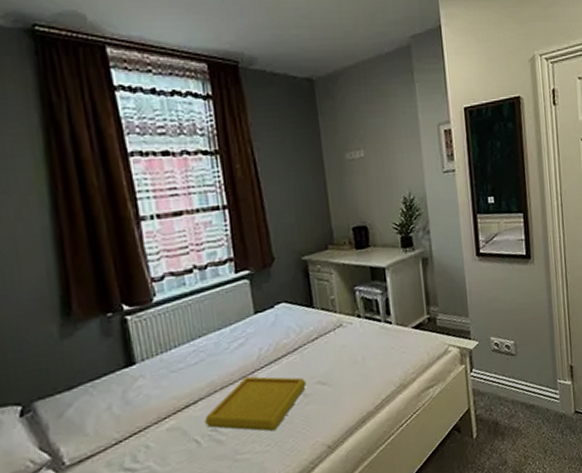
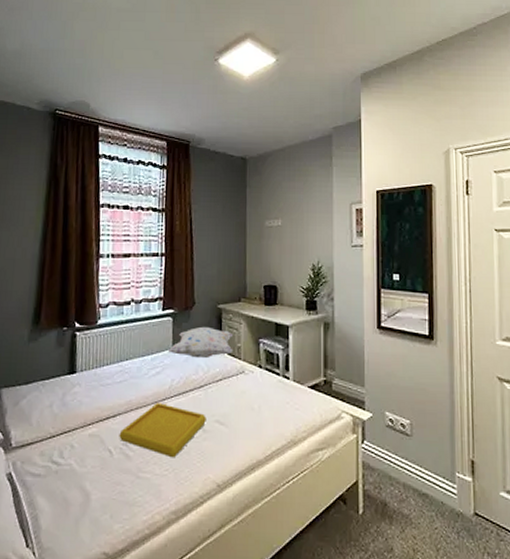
decorative pillow: none [249,282,327,321] -> present [167,326,234,358]

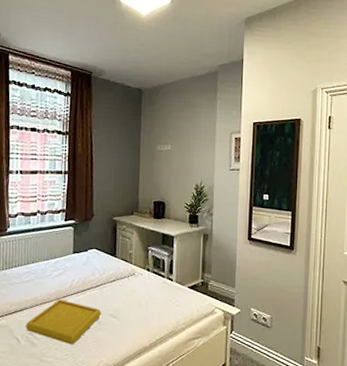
decorative pillow: present [167,326,234,358] -> none [69,235,127,262]

